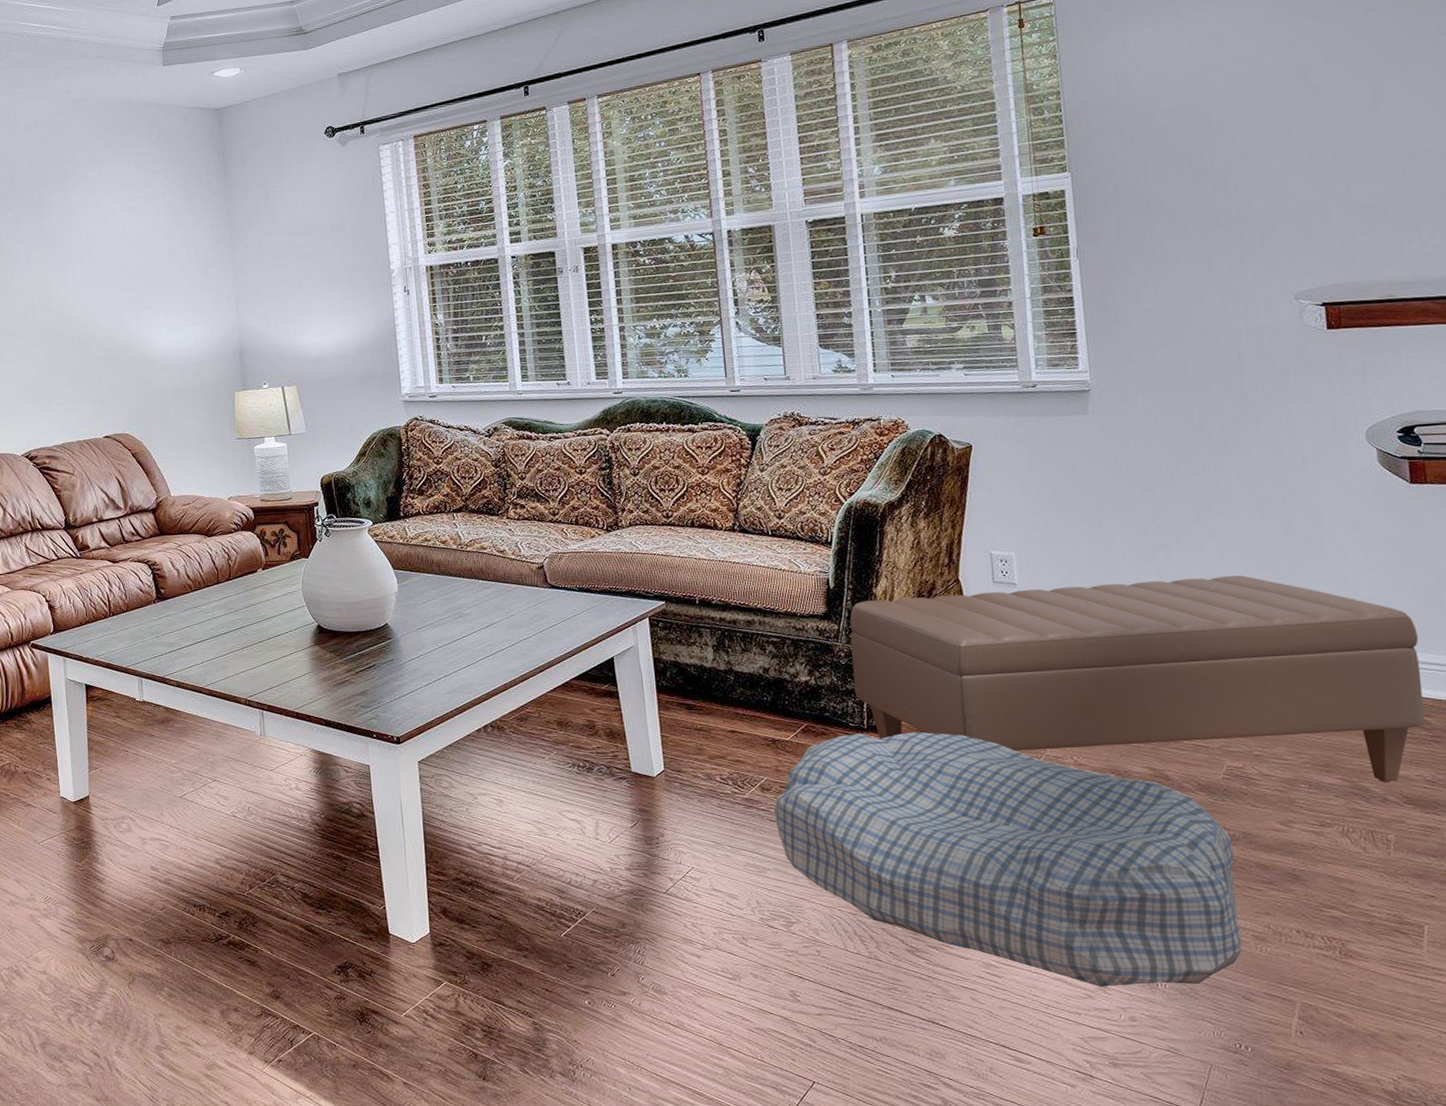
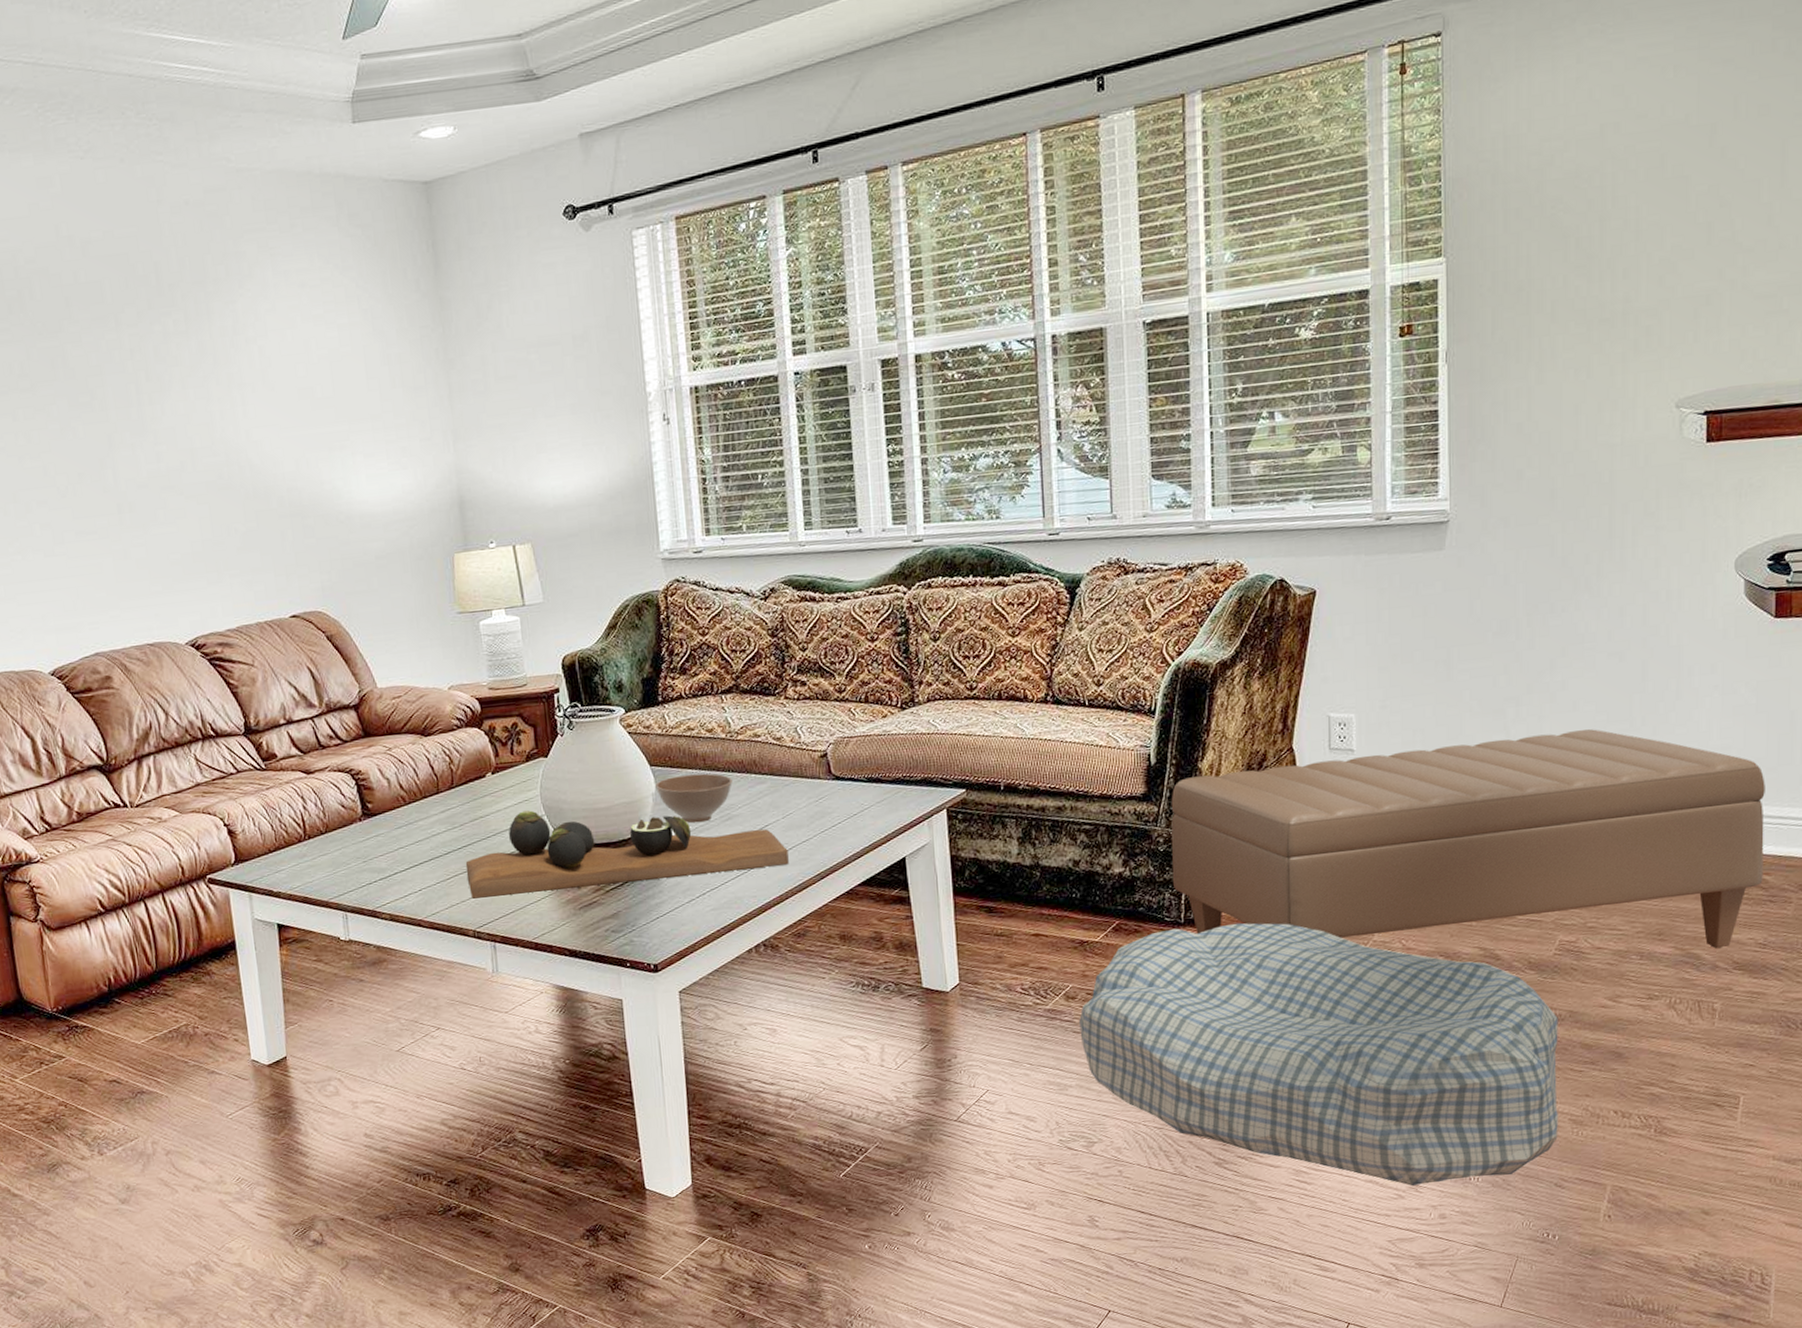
decorative tray: none [239,601,512,672] -> present [465,810,789,899]
bowl: none [398,577,463,619] -> present [655,773,732,824]

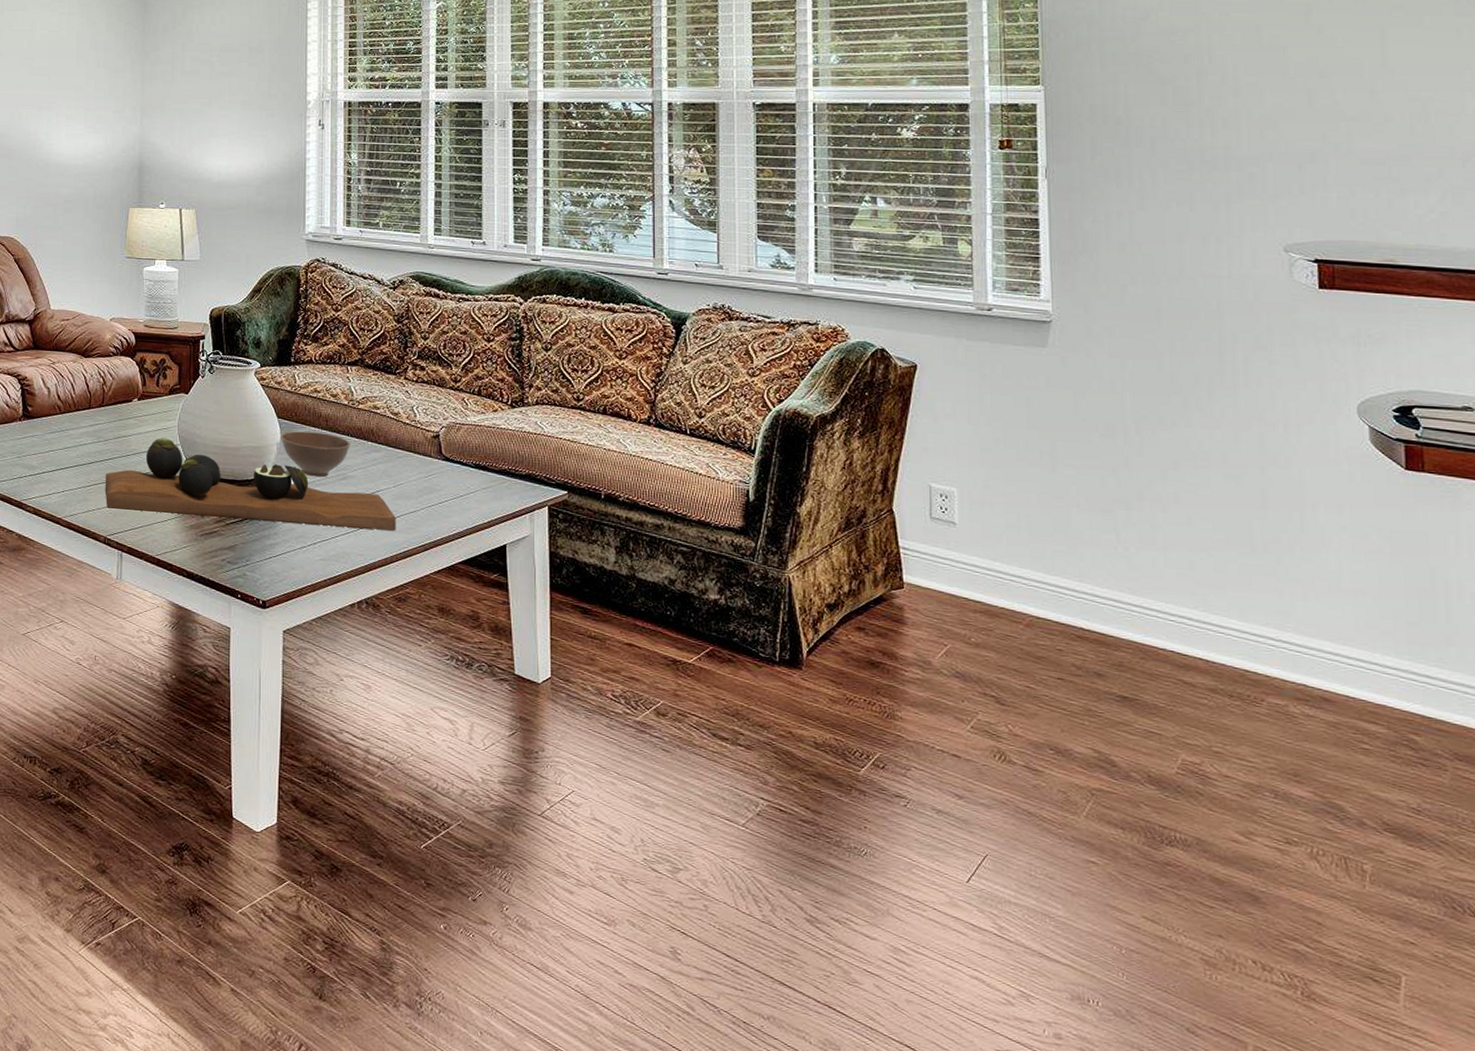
dog bed: present [1079,922,1558,1186] -> none [669,665,1188,1006]
ottoman: present [1171,729,1765,949] -> none [767,519,1412,804]

